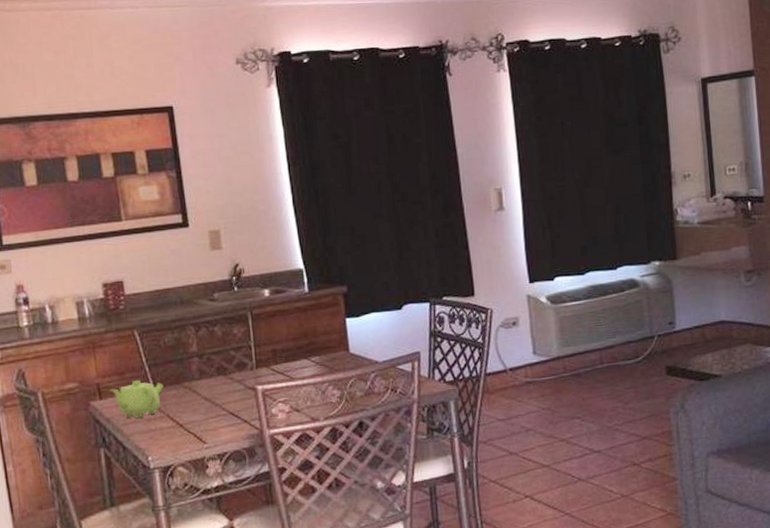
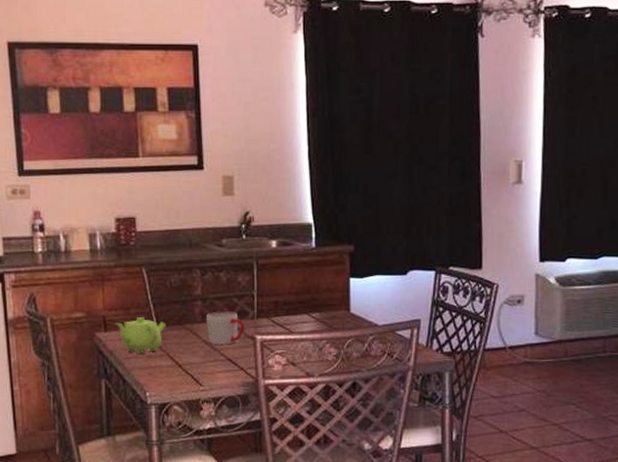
mug: none [203,364,245,400] -> present [205,311,245,345]

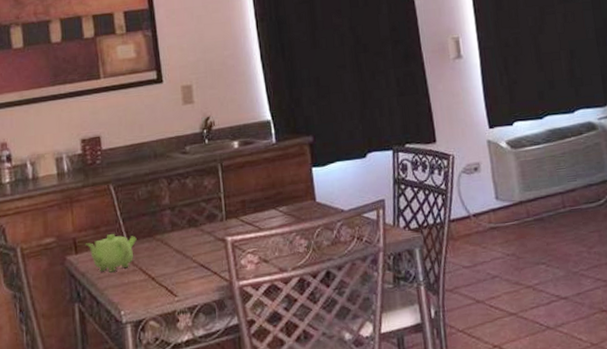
mug: present [205,311,245,345] -> none [175,216,215,252]

